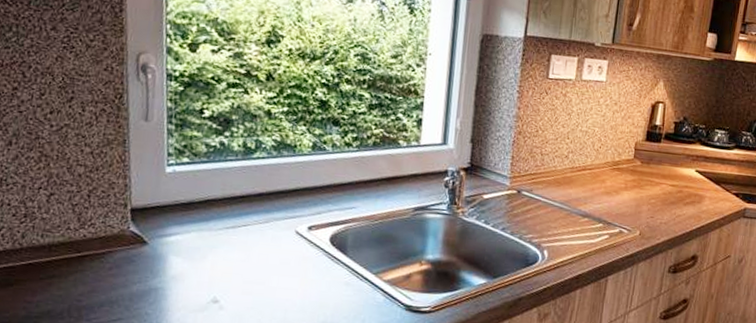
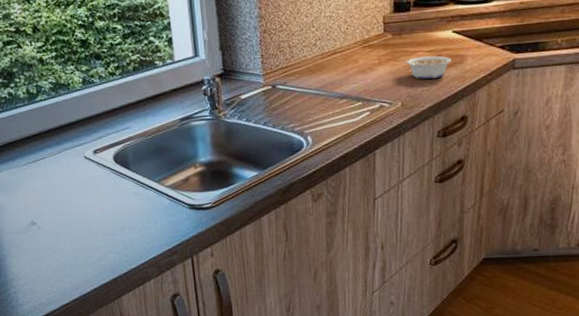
legume: none [646,189,691,213] -> present [402,55,452,79]

